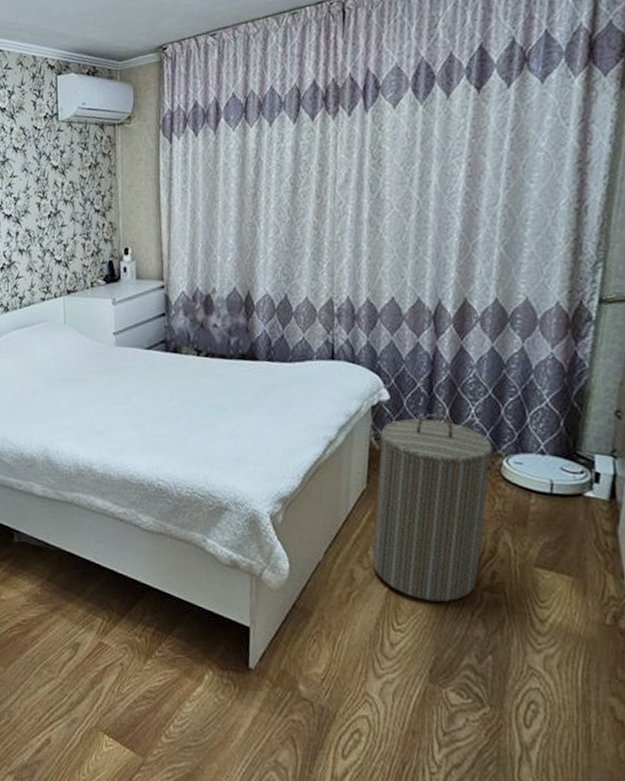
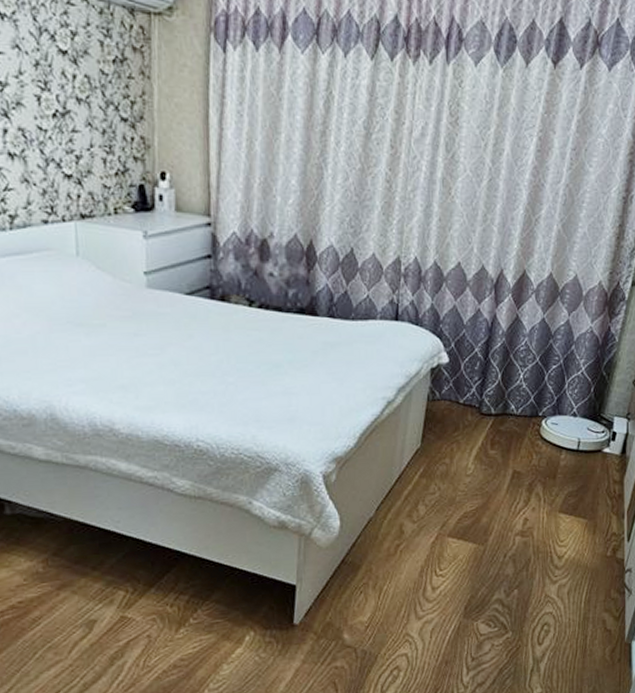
laundry hamper: present [369,413,506,602] -> none [421,377,545,548]

